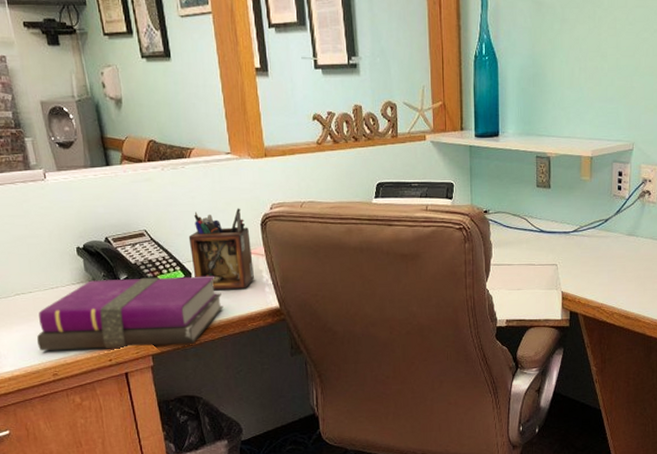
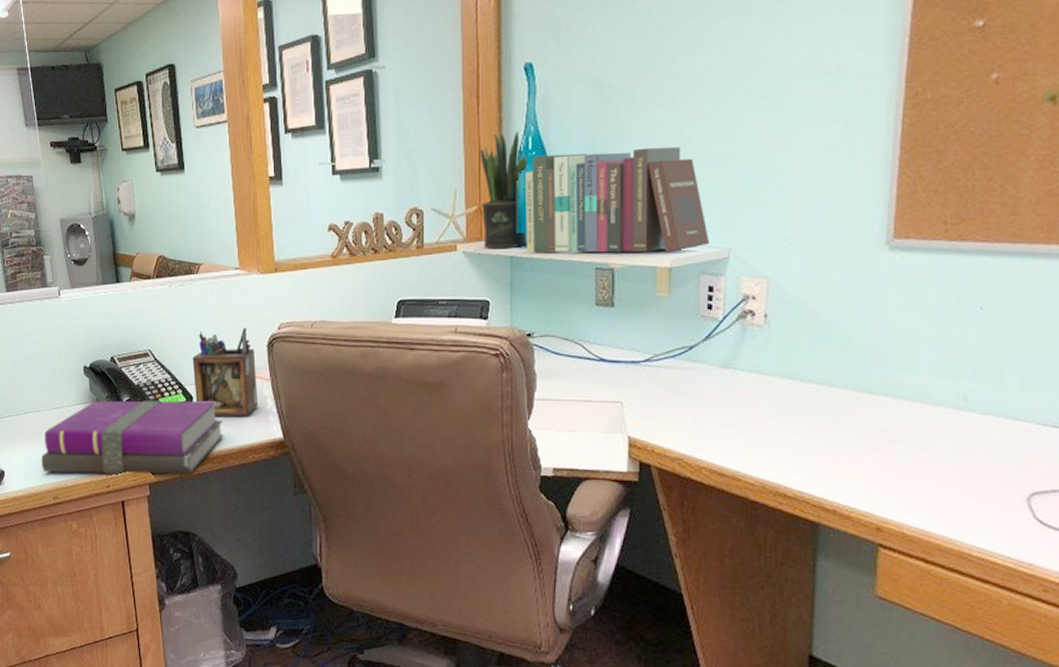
potted plant: none [443,38,483,139] -> present [480,131,529,248]
books: none [481,58,620,144] -> present [526,147,710,253]

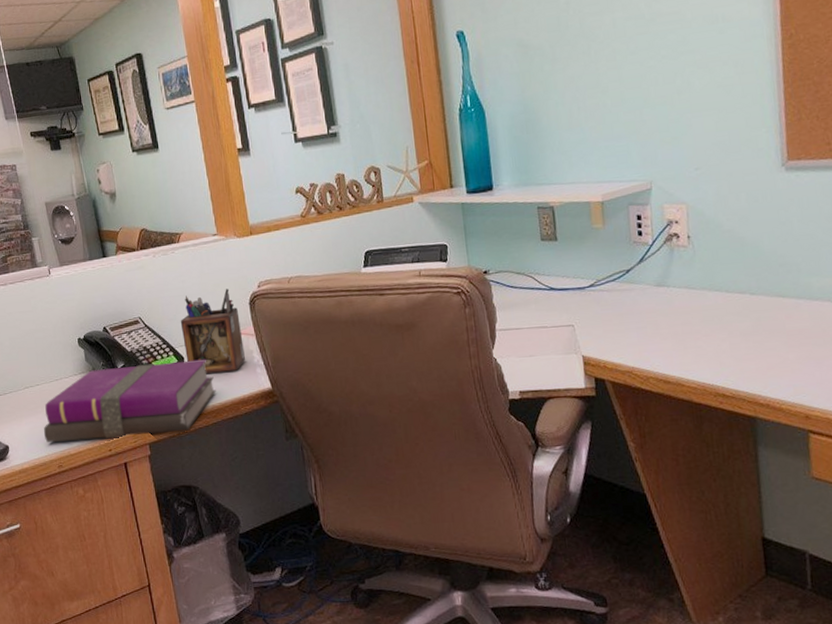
potted plant: present [480,131,529,248] -> none [425,91,475,198]
books: present [526,147,710,253] -> none [467,95,634,199]

